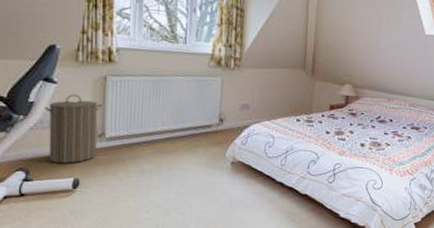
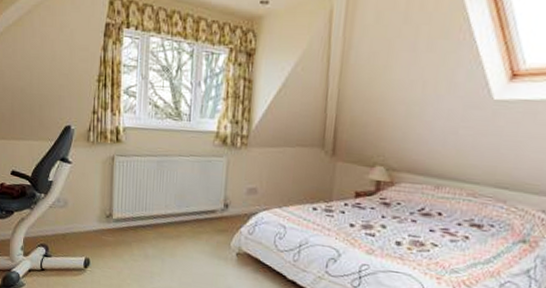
laundry hamper: present [44,94,103,163] -> none [61,174,111,243]

